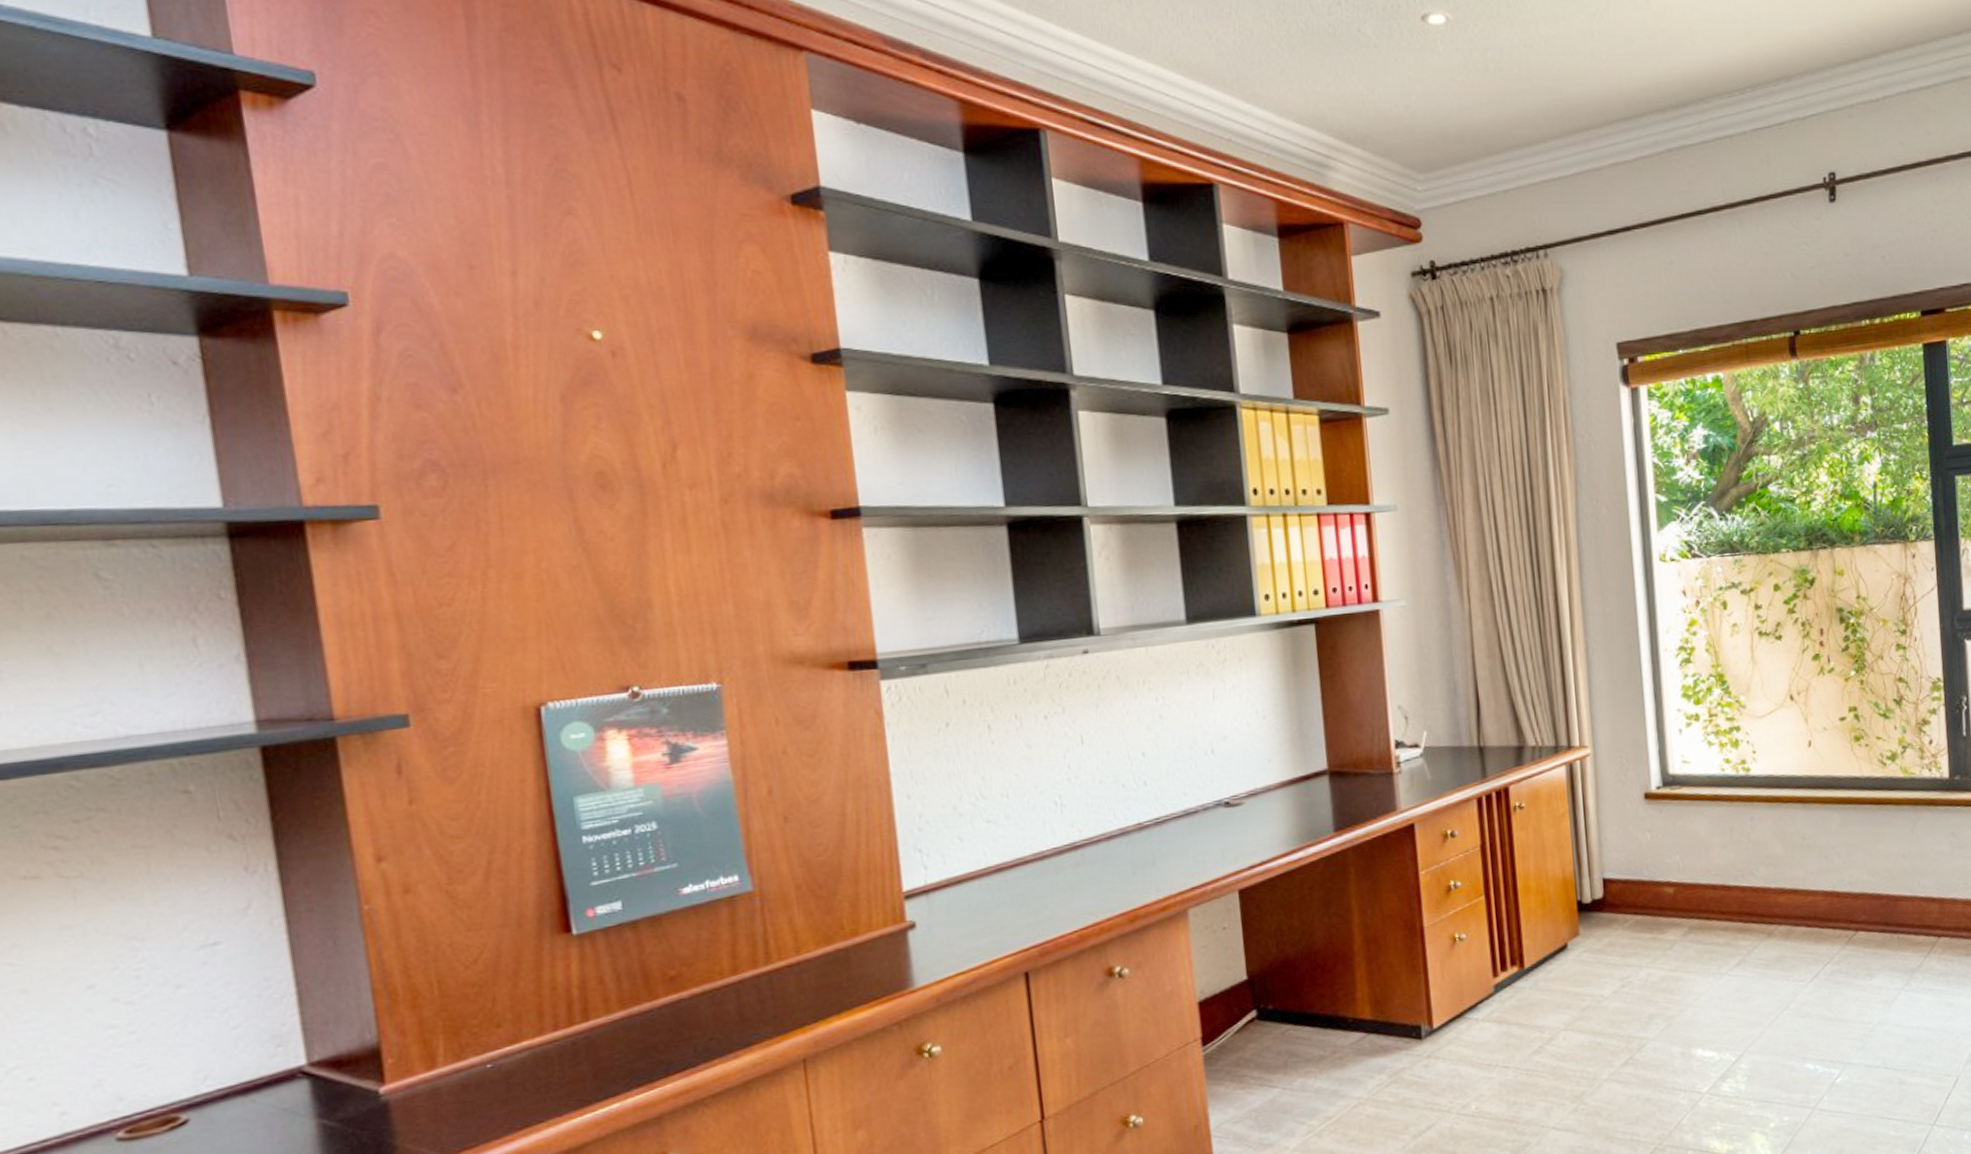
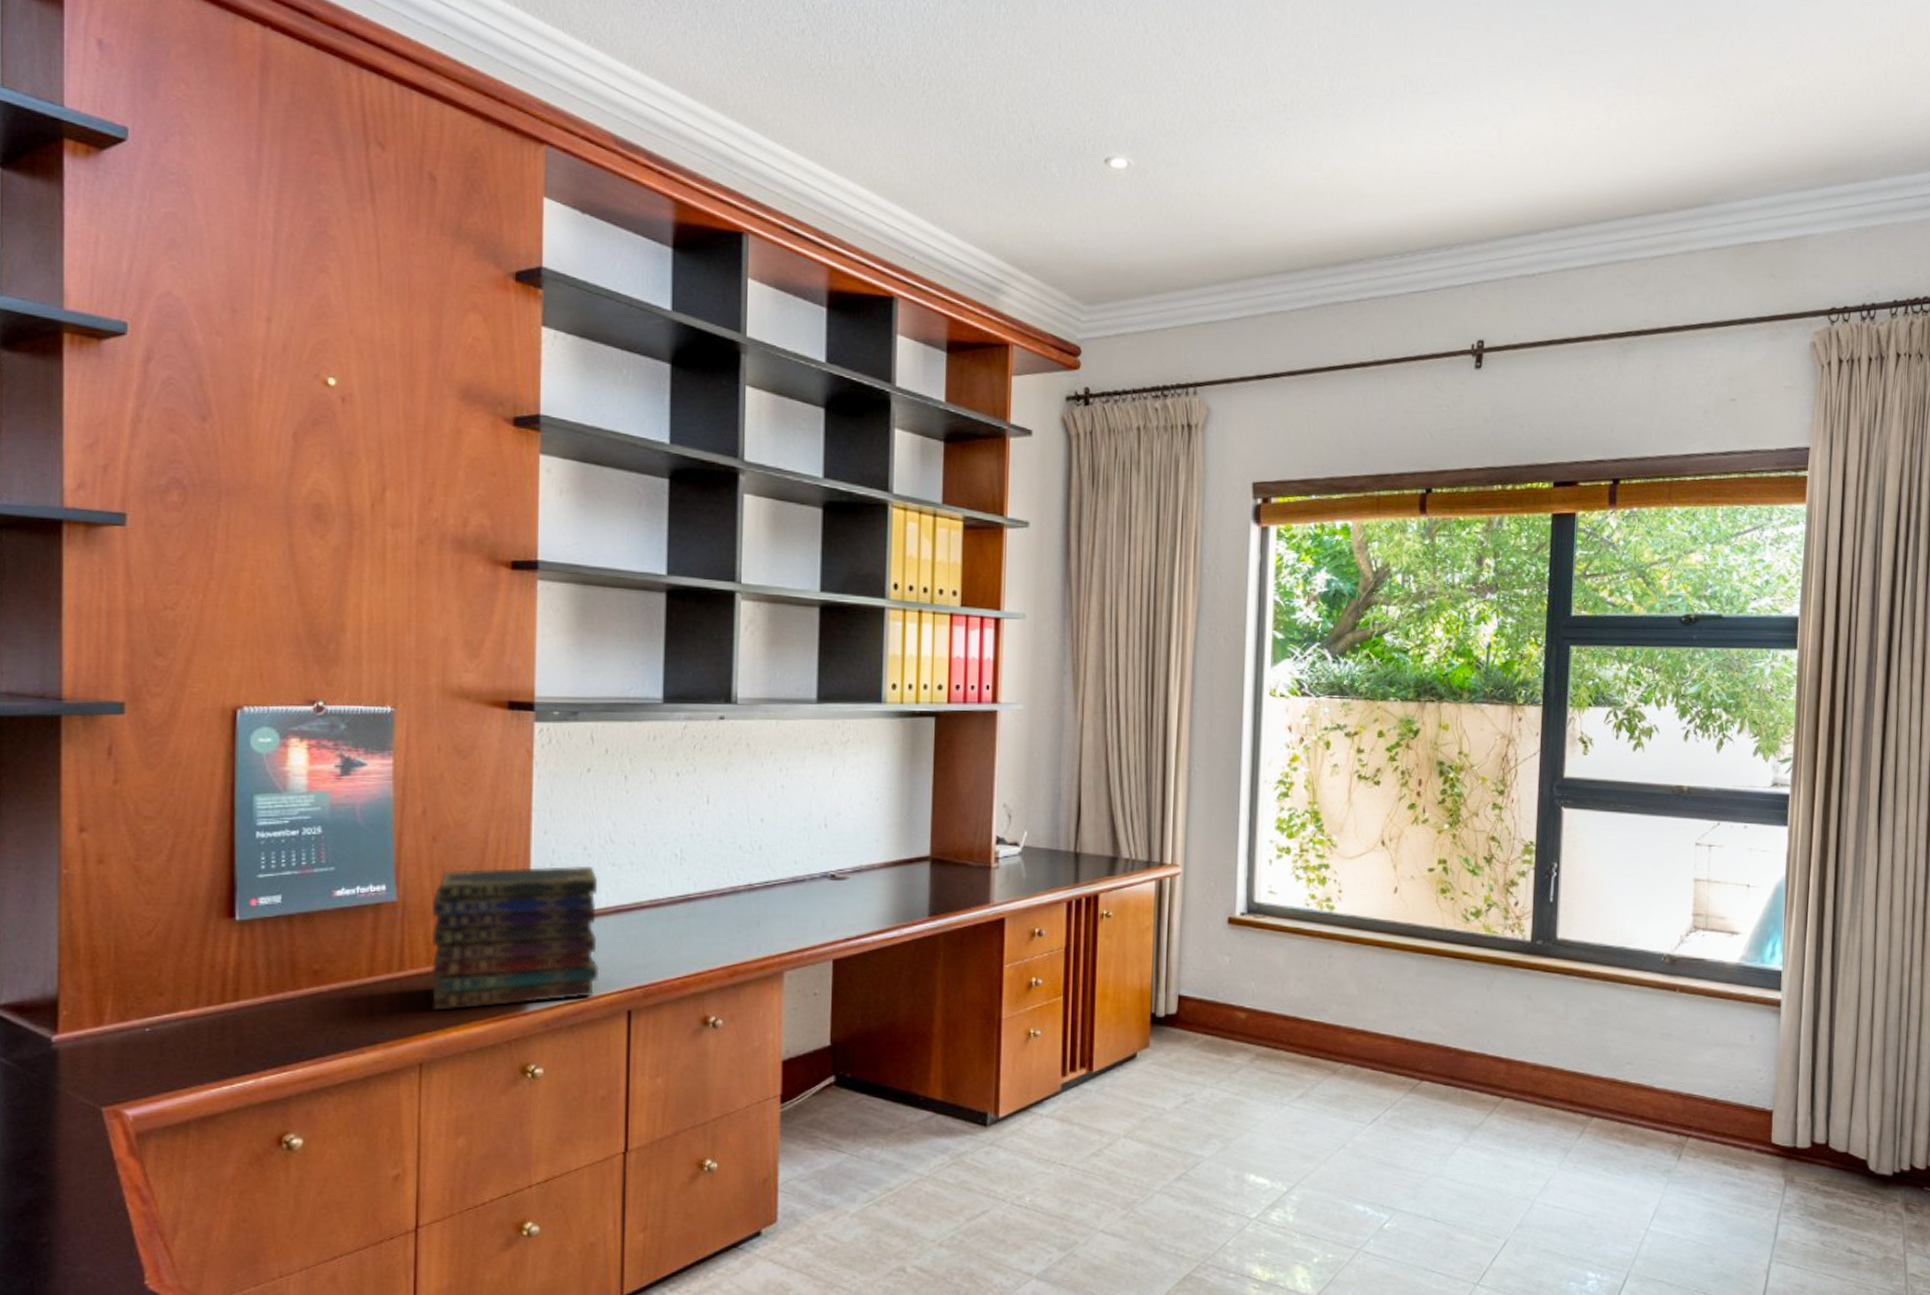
book stack: none [792,827,989,1001] -> present [431,865,600,1010]

